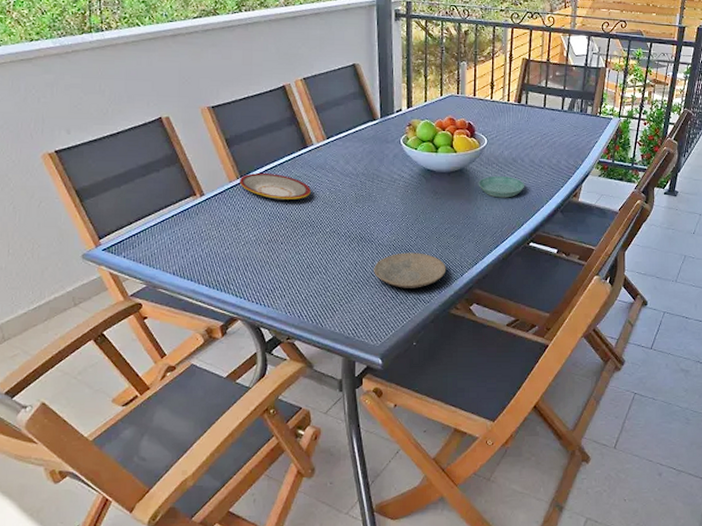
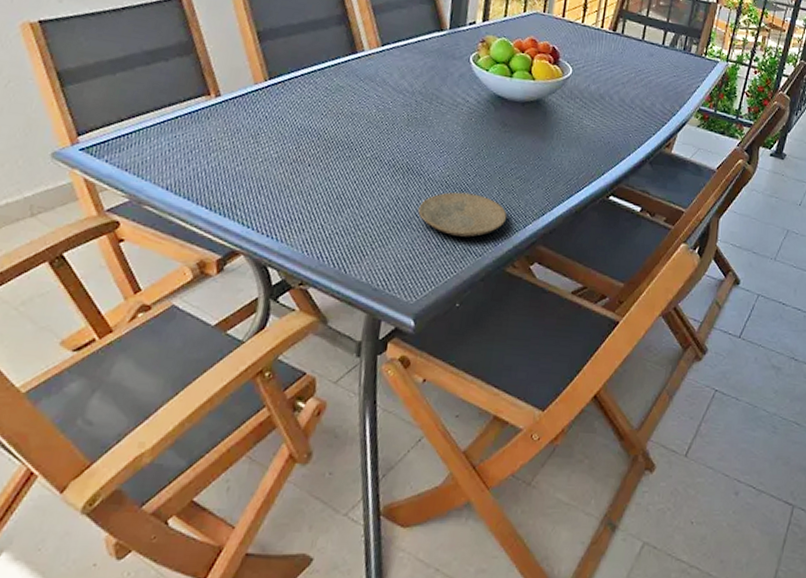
plate: present [239,173,311,200] -> none [266,76,354,114]
saucer: present [478,176,525,198] -> none [556,112,612,141]

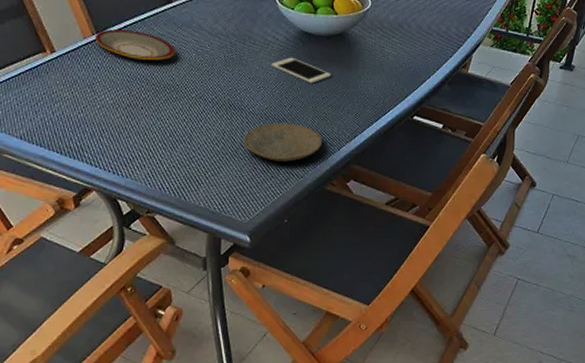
plate: none [266,76,354,114] -> present [94,29,175,61]
cell phone: none [457,121,523,152] -> present [271,57,331,84]

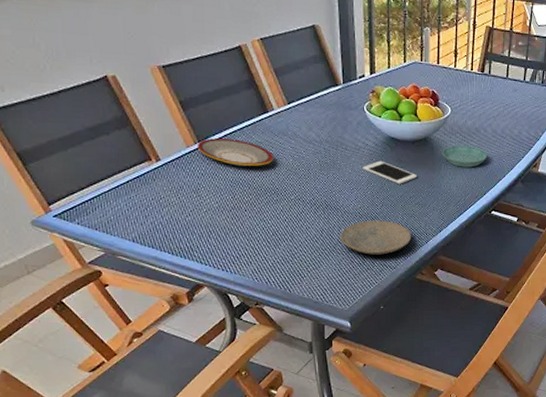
saucer: none [359,42,411,67] -> present [442,145,488,168]

